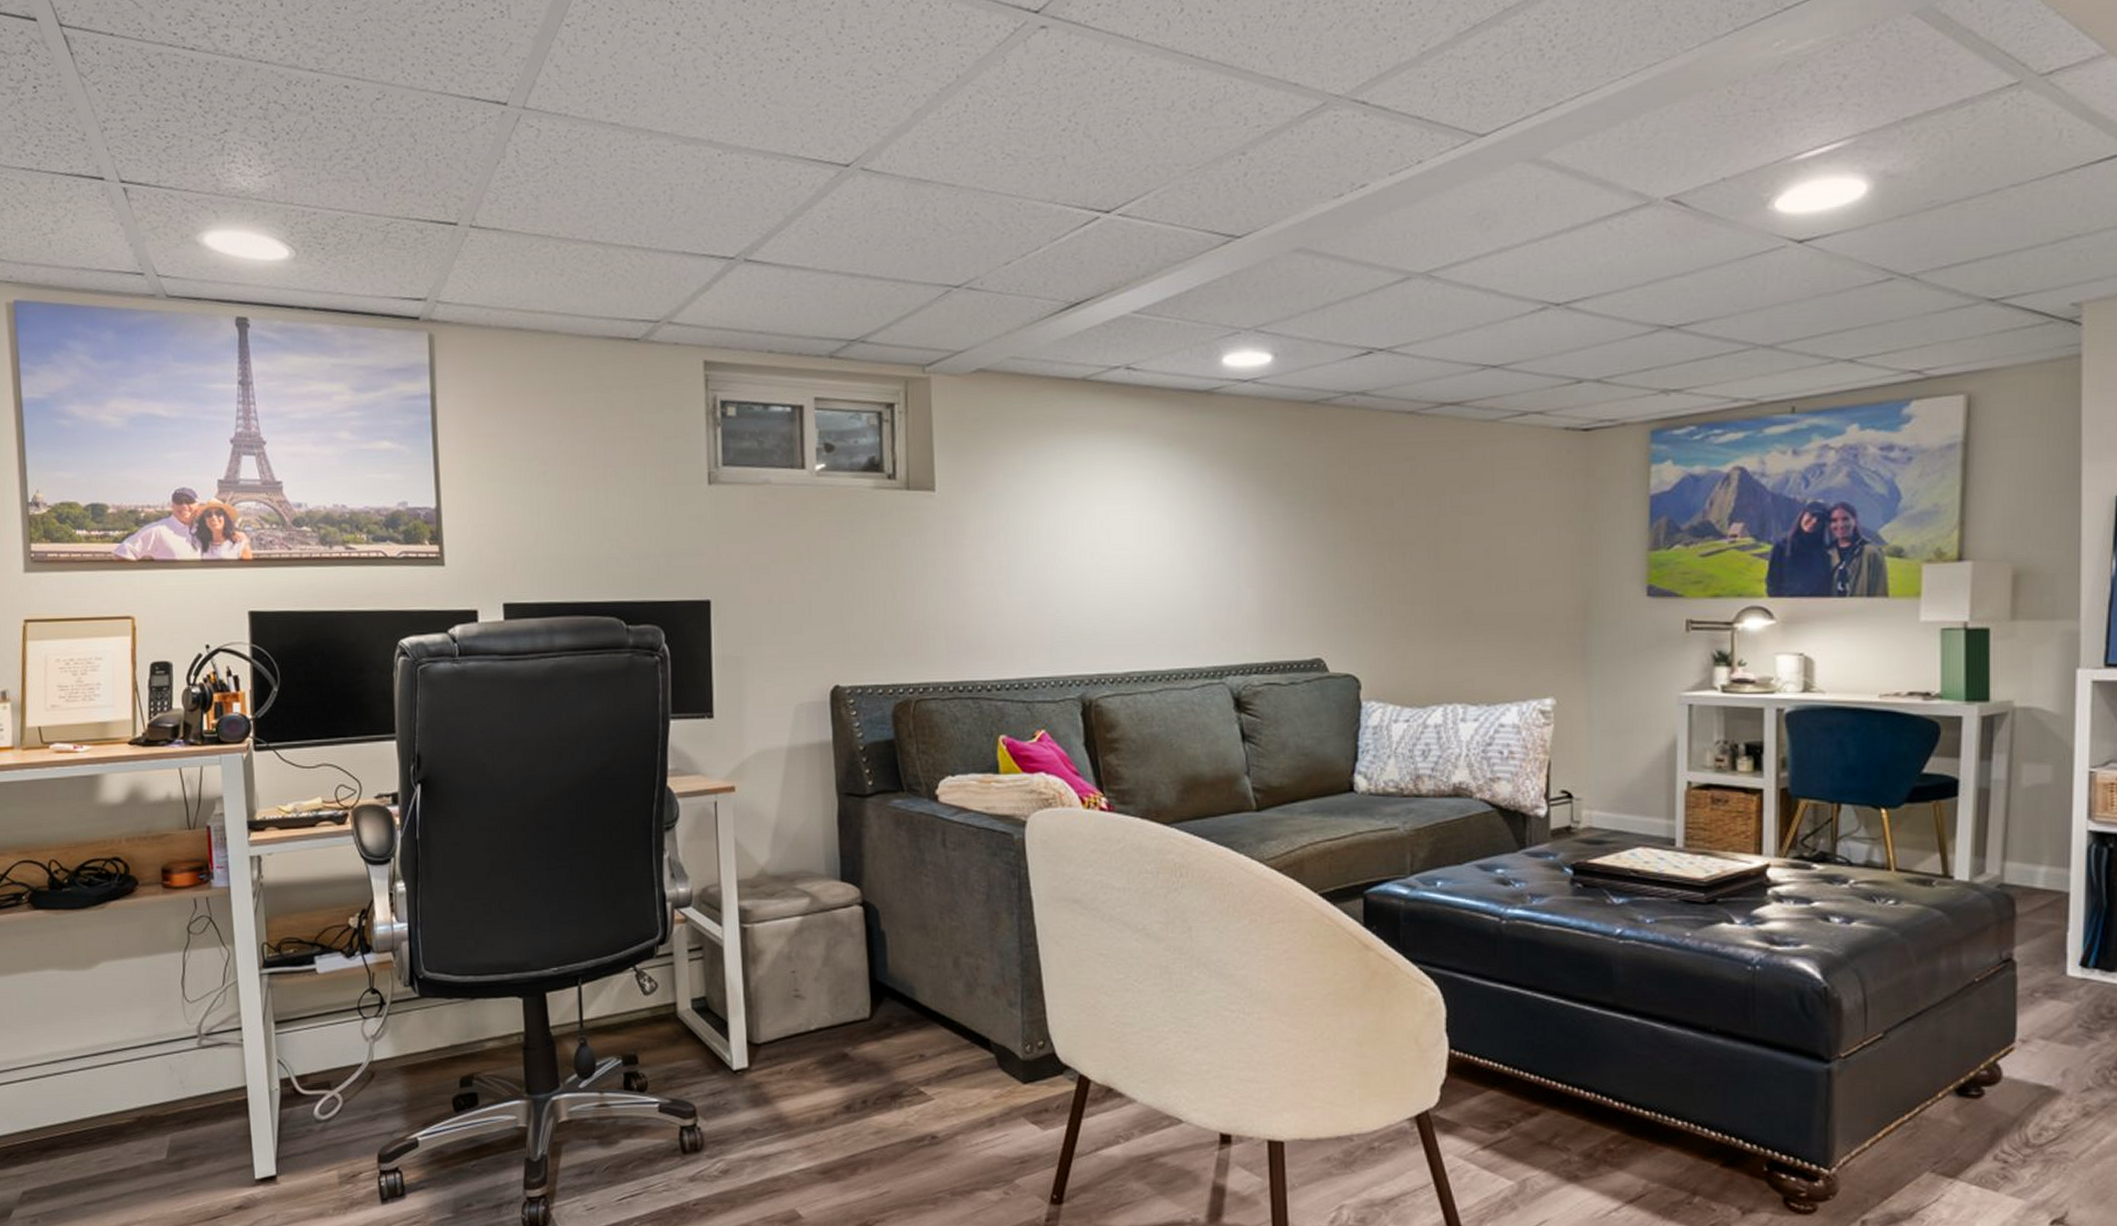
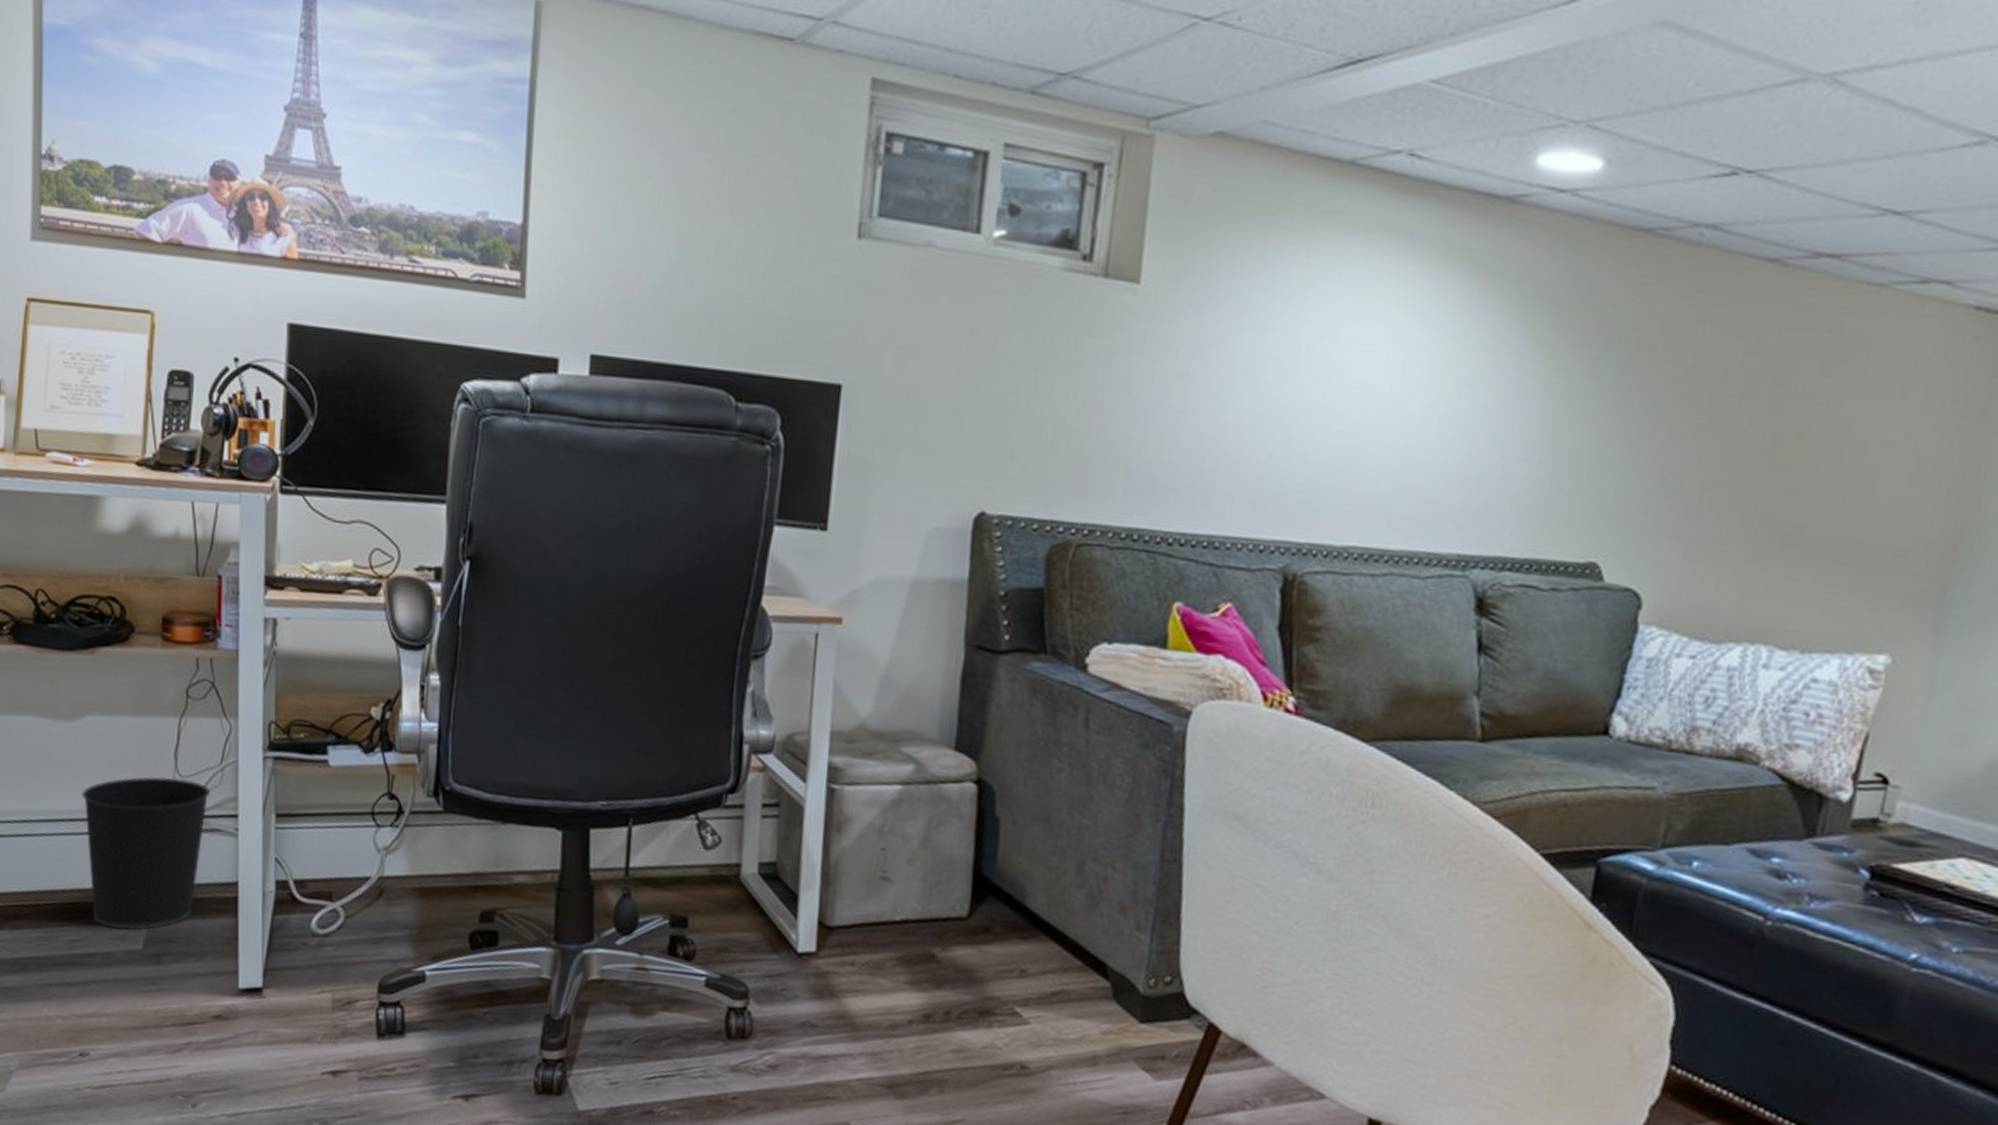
wastebasket: none [102,1004,216,1144] -> present [82,776,211,931]

